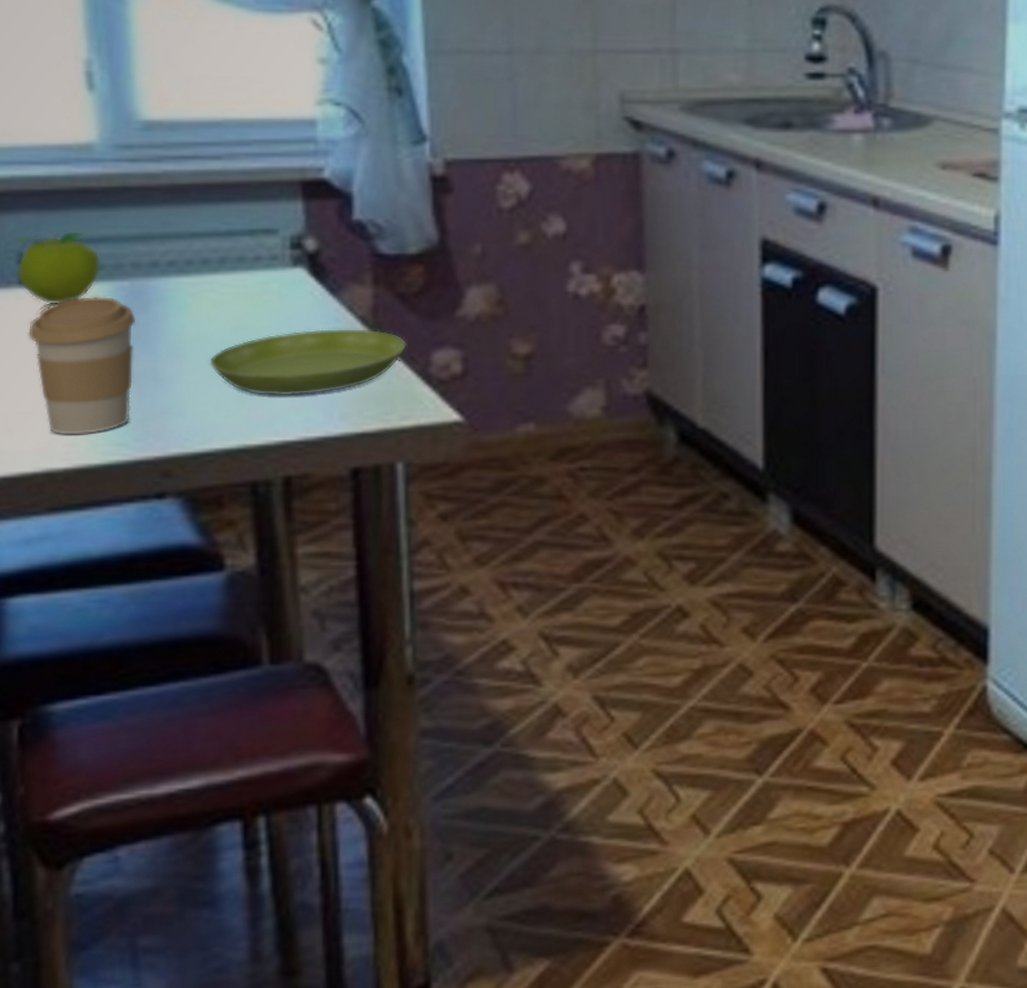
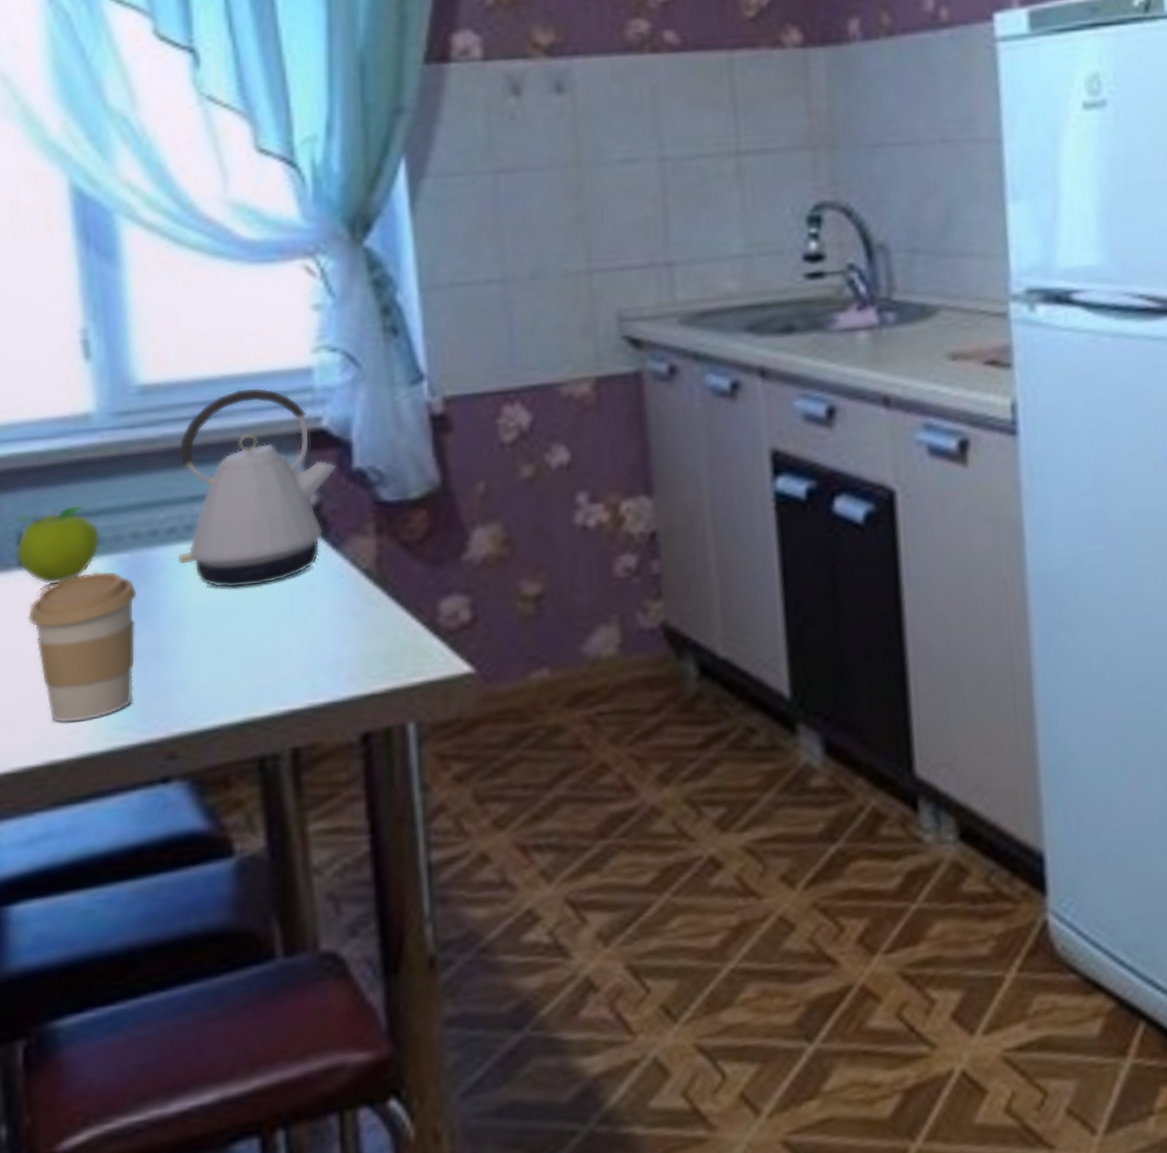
kettle: none [177,134,337,324] -> present [177,387,337,589]
saucer: present [209,329,406,396] -> none [212,582,413,663]

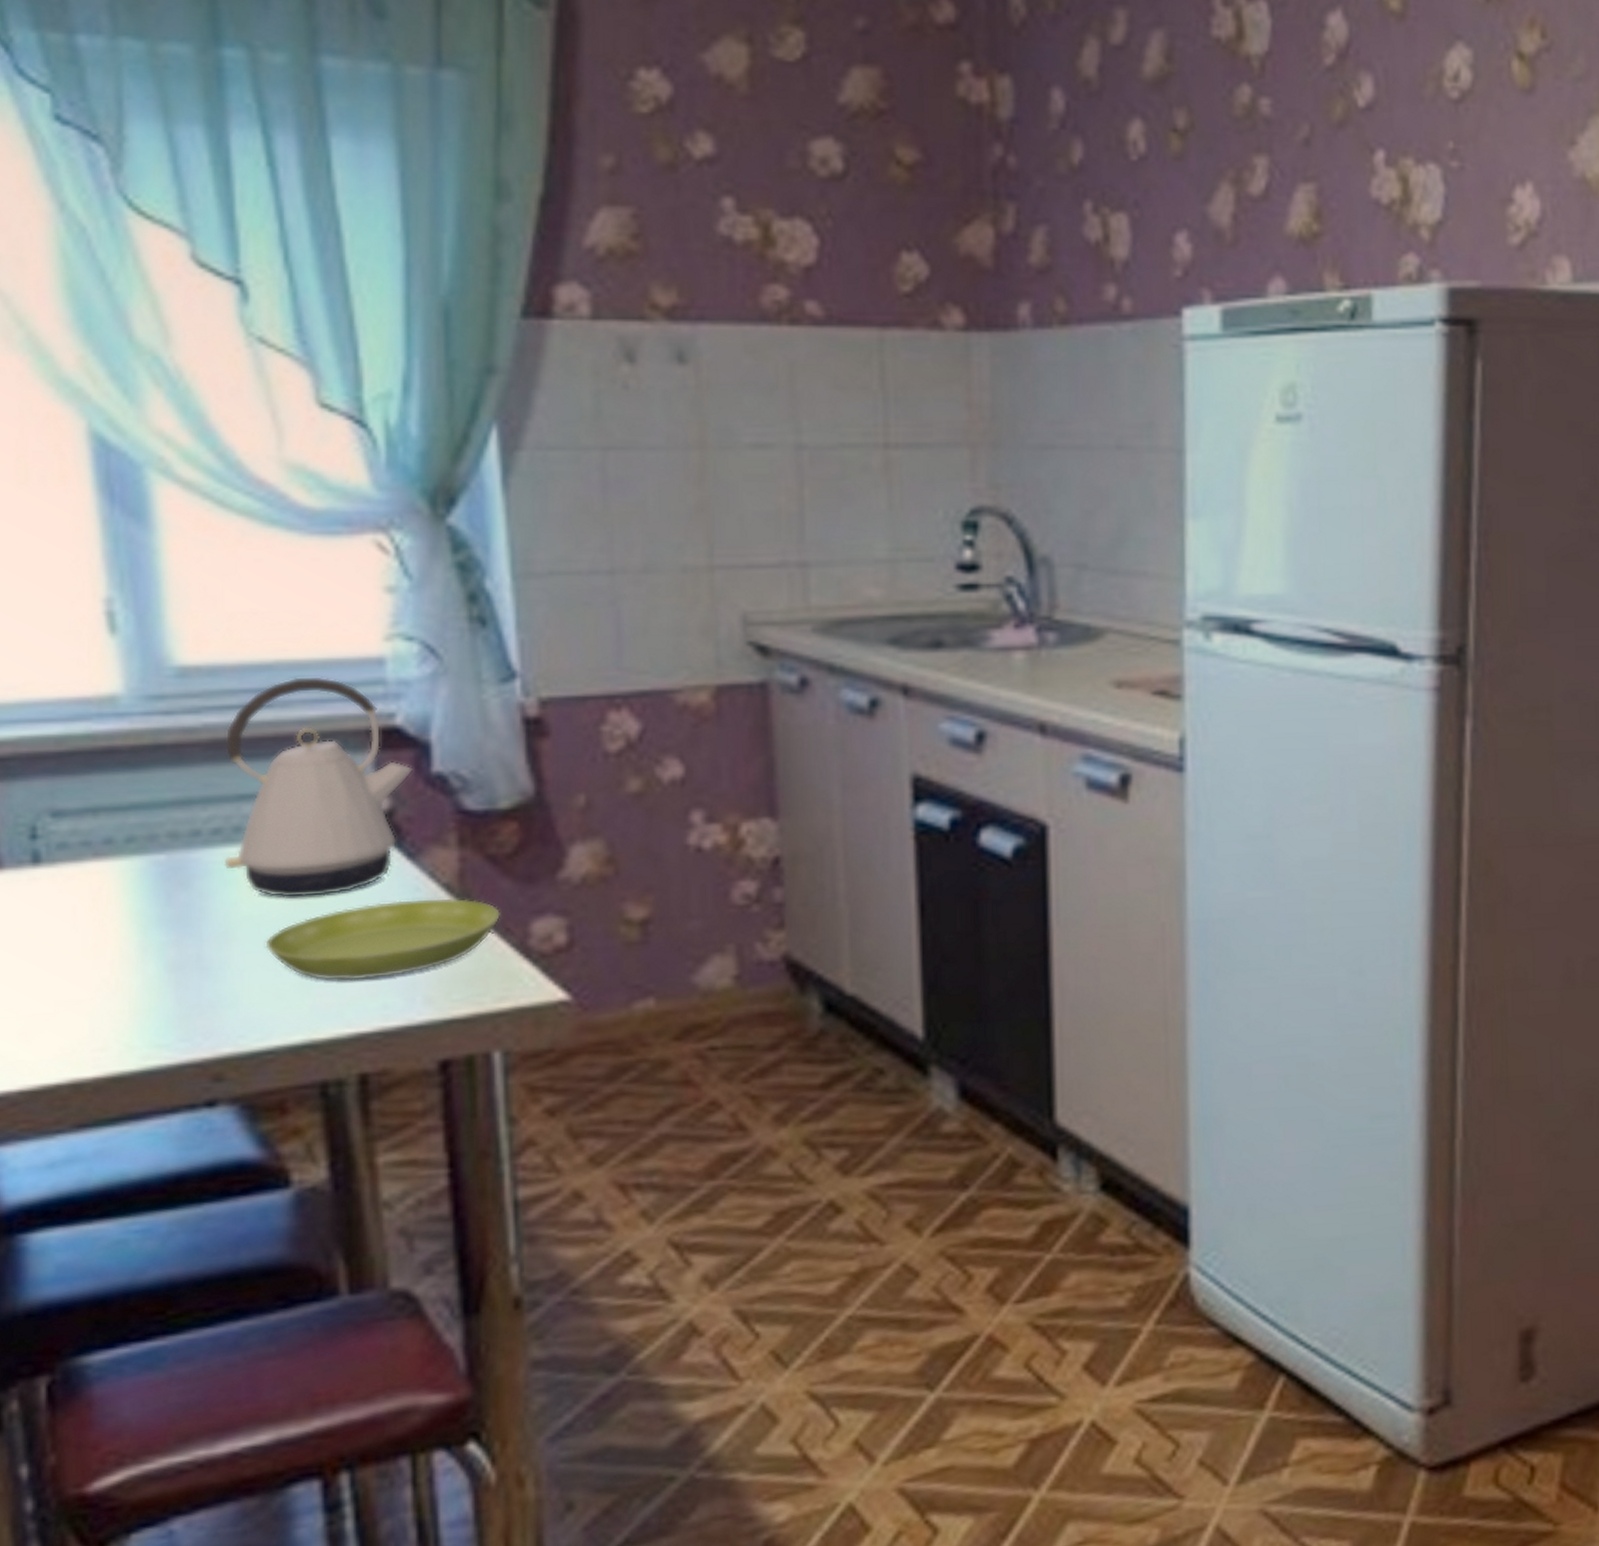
fruit: present [15,504,101,585] -> none [28,797,131,885]
coffee cup: present [29,572,137,723] -> none [45,873,176,1039]
saucer: none [212,582,413,663] -> present [265,898,500,981]

